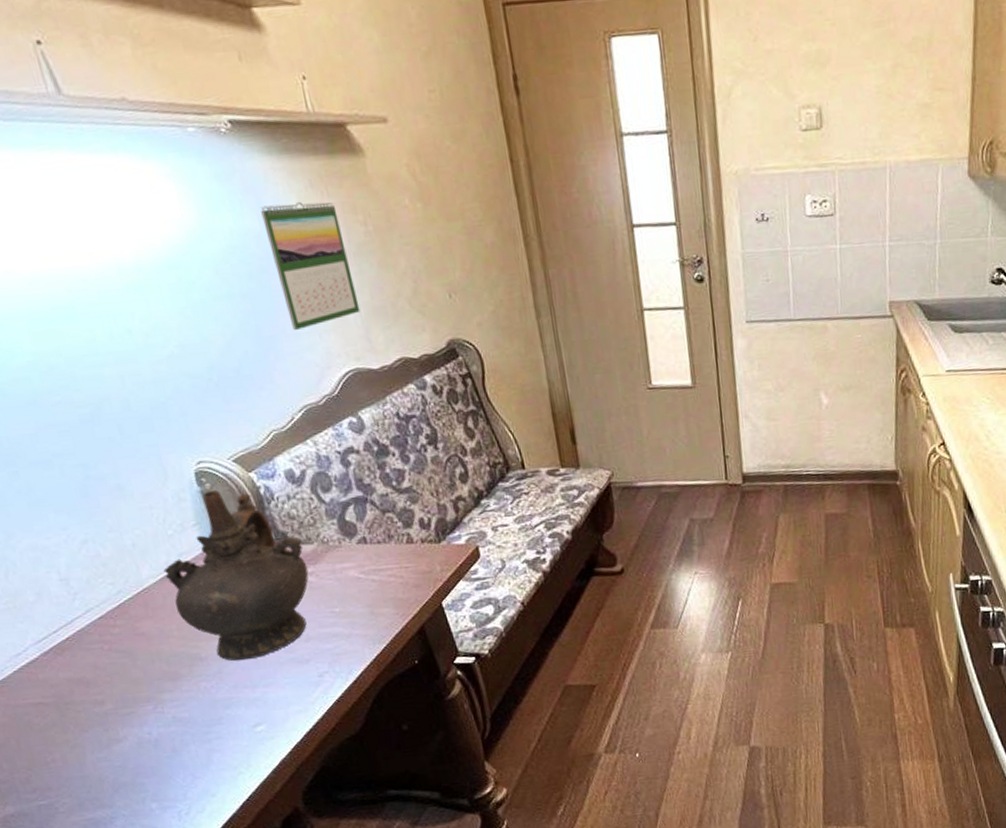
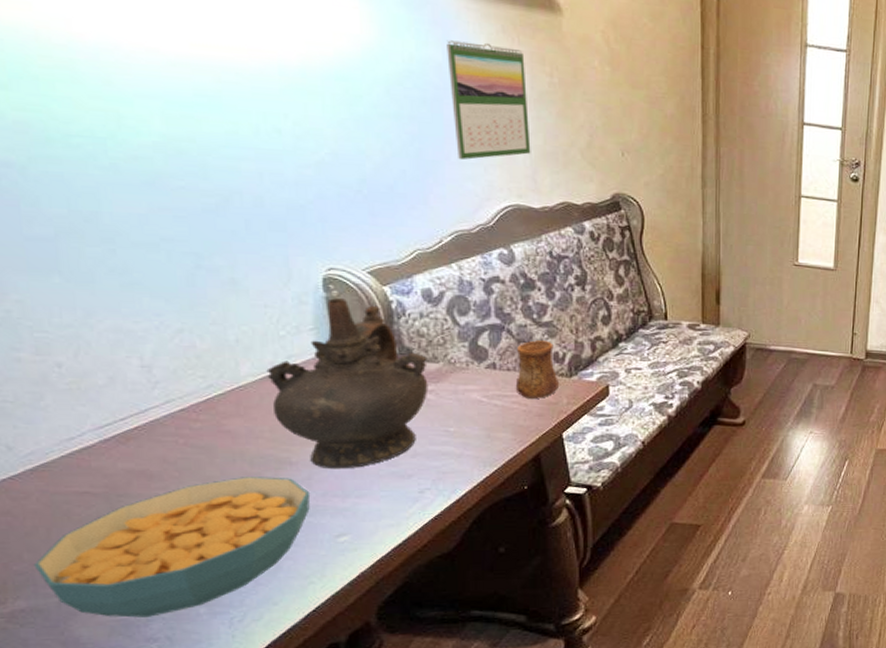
cereal bowl: none [12,673,226,817] -> present [33,477,310,618]
cup: none [382,507,431,570] -> present [515,340,560,398]

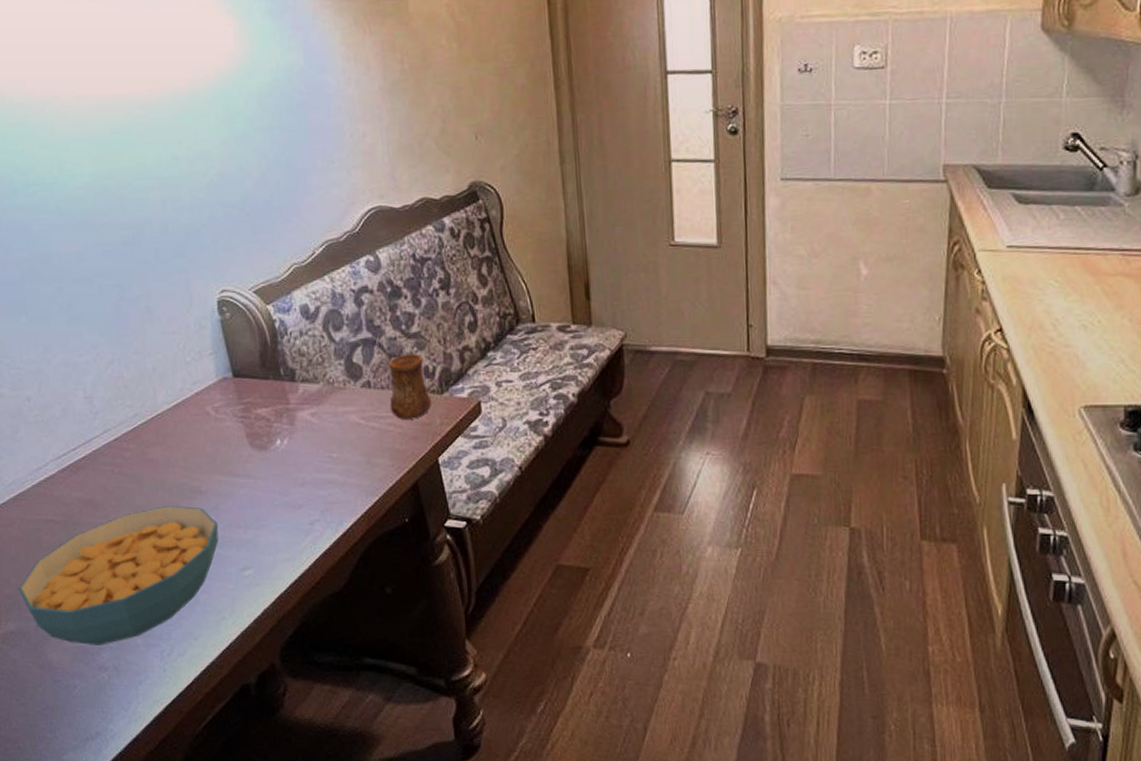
ceremonial vessel: present [266,298,429,469] -> none [177,320,312,499]
calendar: present [446,40,531,160] -> none [306,38,389,166]

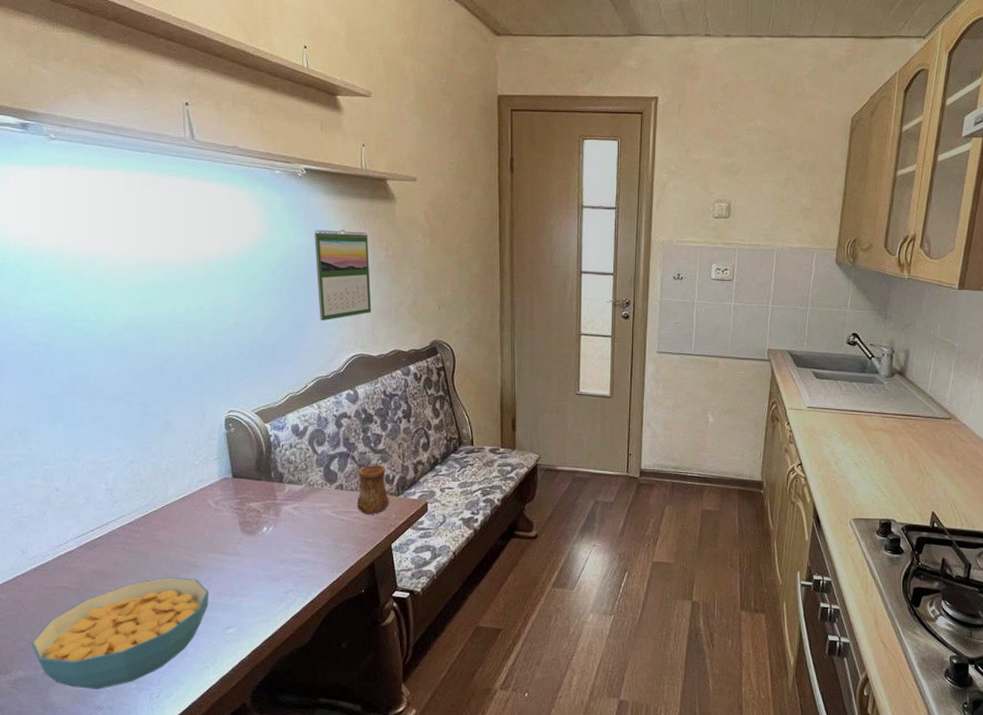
calendar: none [306,38,389,166] -> present [314,229,372,321]

